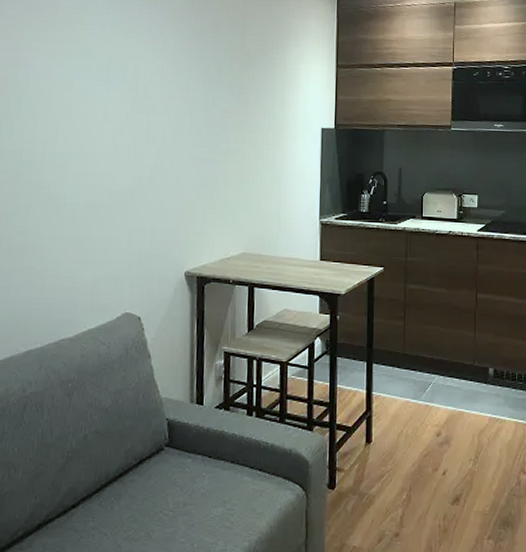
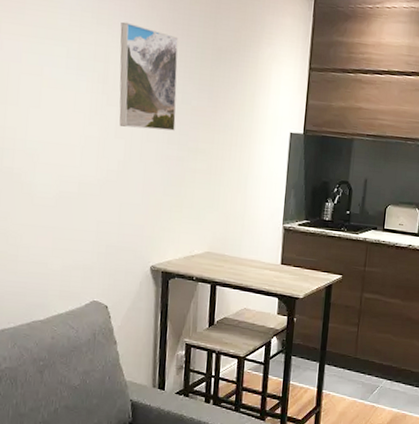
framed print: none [149,33,207,134] -> present [119,22,178,131]

